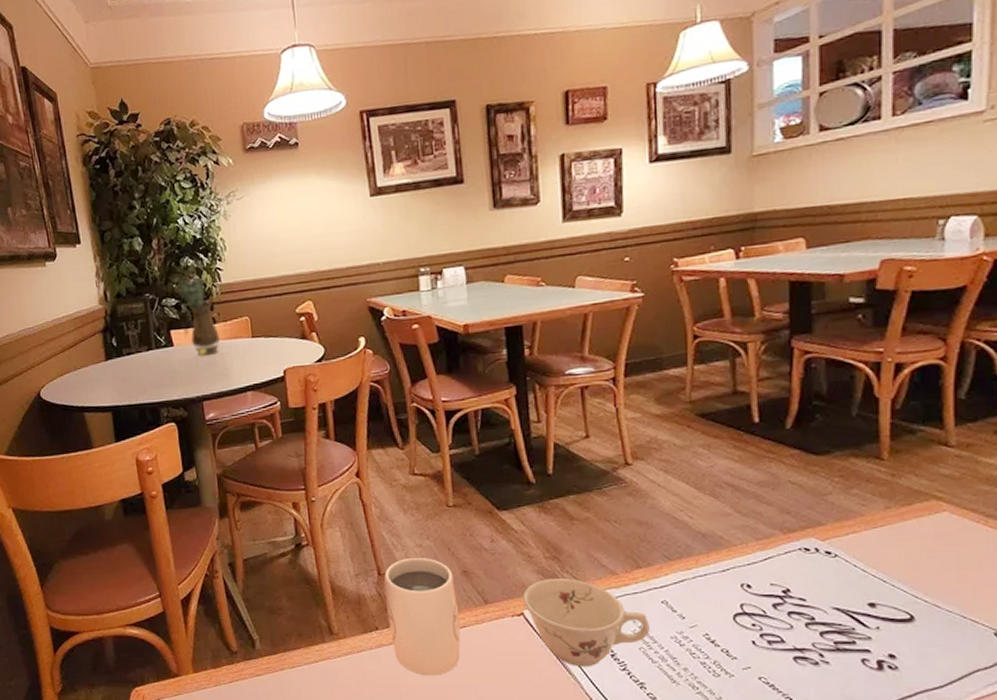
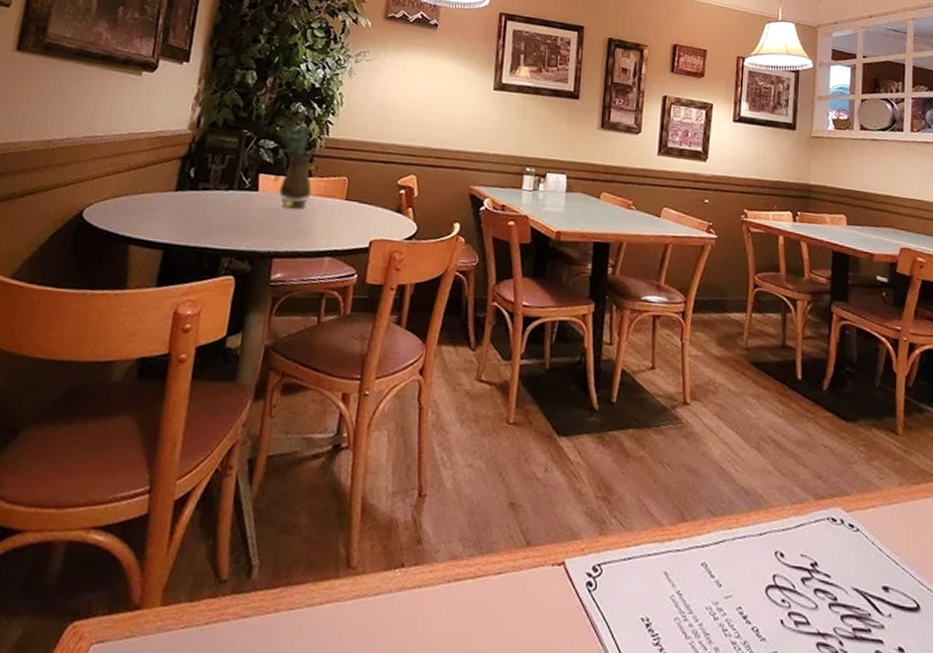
mug: present [384,557,461,676] -> none [416,478,500,636]
teacup: present [523,578,650,667] -> none [566,523,687,638]

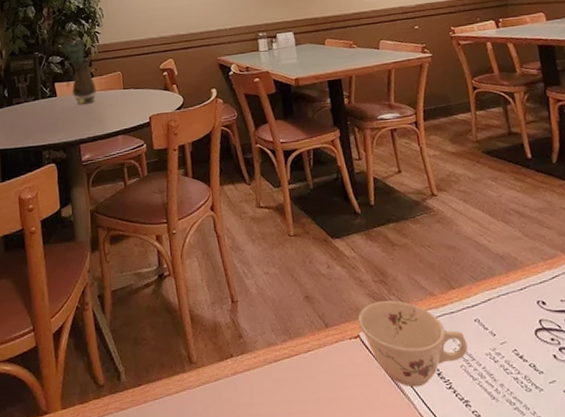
teacup: none [566,523,687,638] -> present [358,300,468,388]

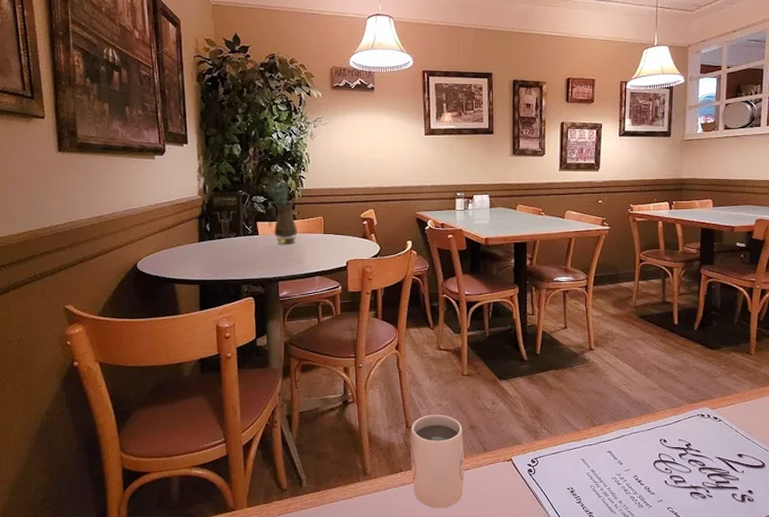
mug: none [237,284,307,403] -> present [411,414,465,508]
teacup: present [358,300,468,388] -> none [512,433,598,501]

